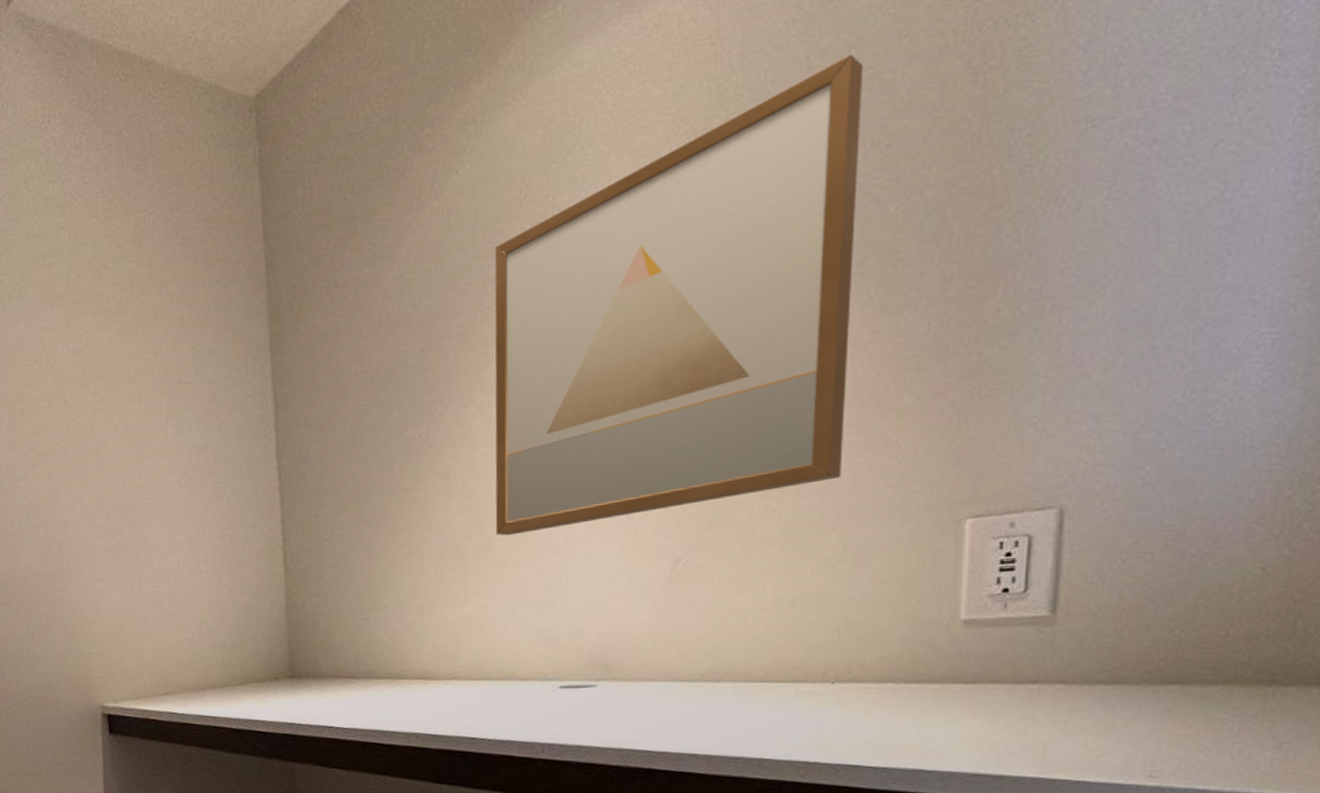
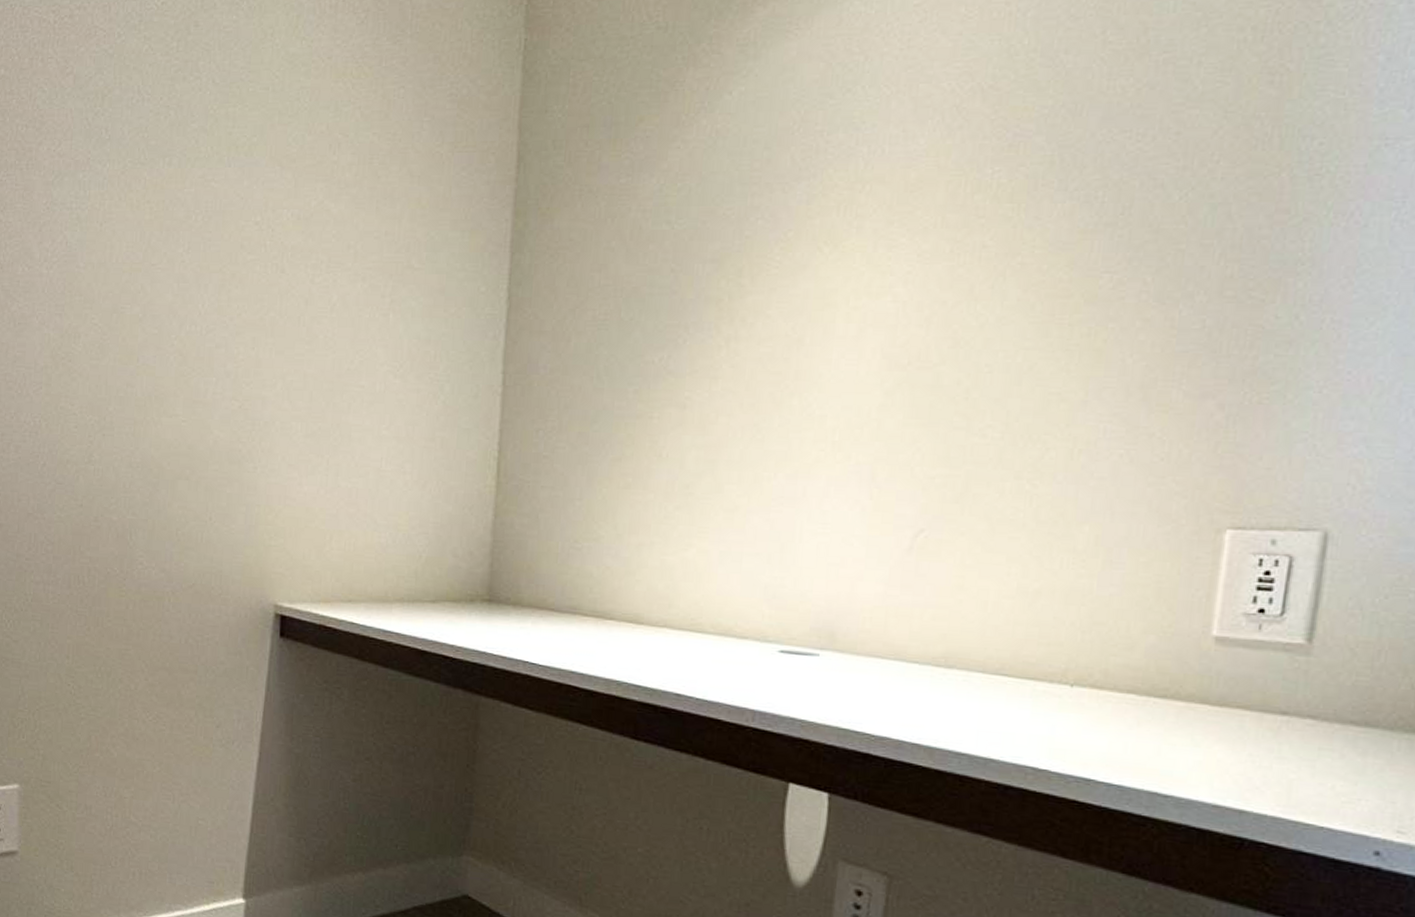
wall art: present [494,53,864,536] -> none [729,35,1160,481]

